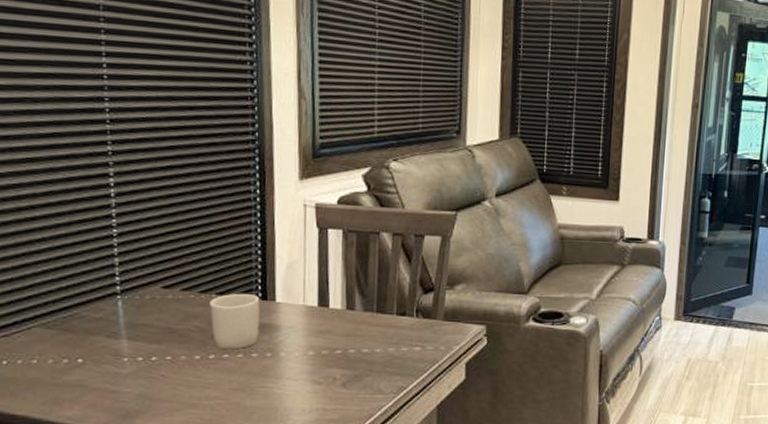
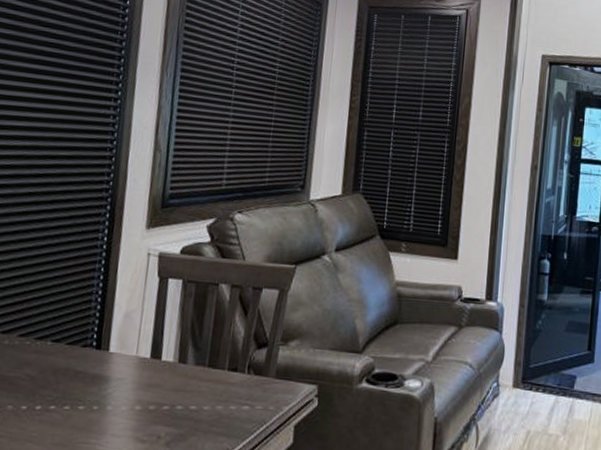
mug: present [210,293,261,350] -> none [41,341,94,401]

